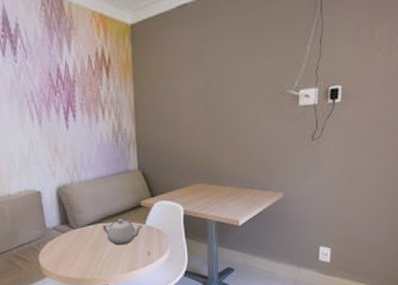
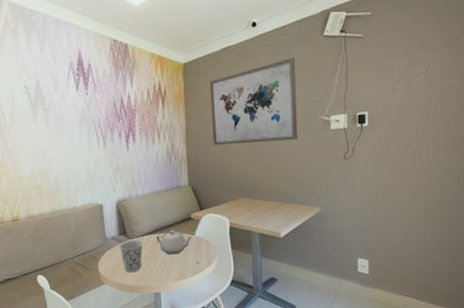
cup: none [62,230,88,265] -> present [119,240,143,273]
wall art: none [161,19,263,123] -> present [209,58,298,145]

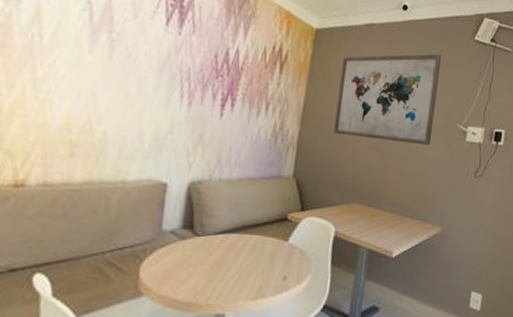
cup: present [119,240,143,273] -> none [178,238,215,284]
teapot: present [156,230,193,255] -> none [235,231,285,265]

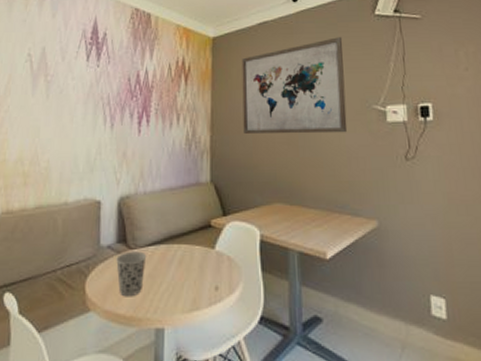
cup: none [178,238,215,284] -> present [116,251,147,297]

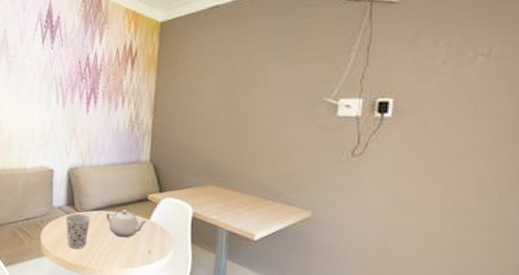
teapot: none [165,240,212,275] -> present [106,209,148,238]
wall art: present [242,37,348,134] -> none [185,23,300,125]

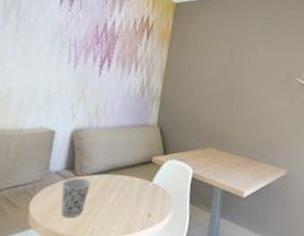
teapot: present [106,209,148,238] -> none [108,172,150,202]

